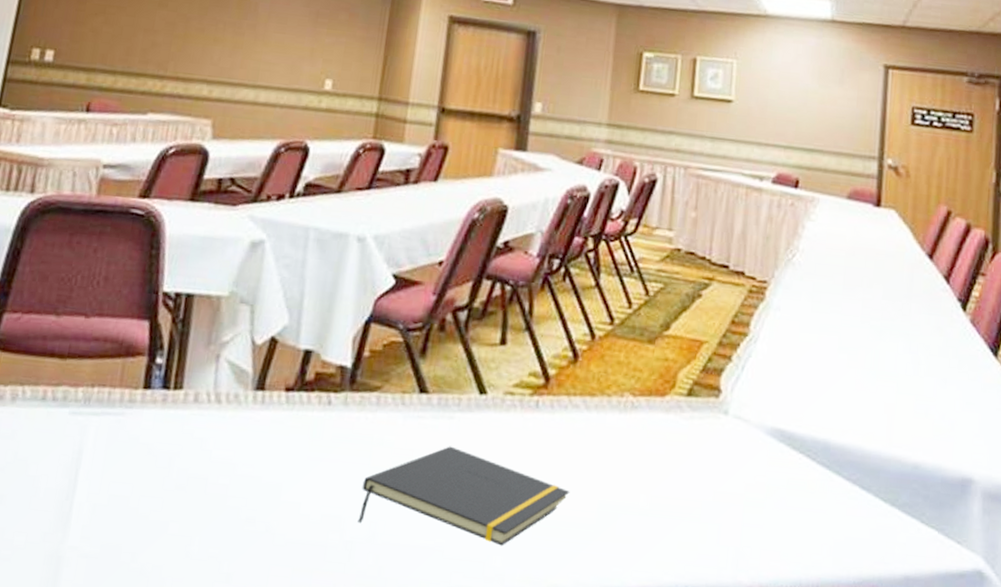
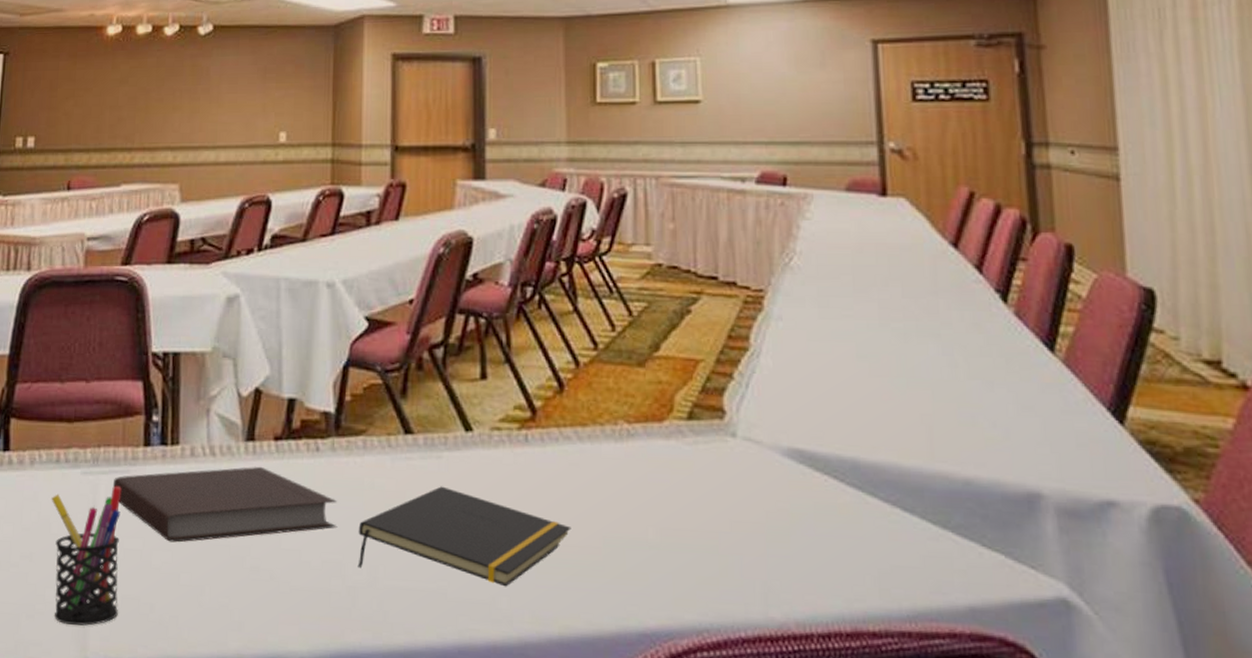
pen holder: none [21,428,114,574] -> present [51,485,122,626]
notebook: none [103,416,344,491] -> present [112,466,338,543]

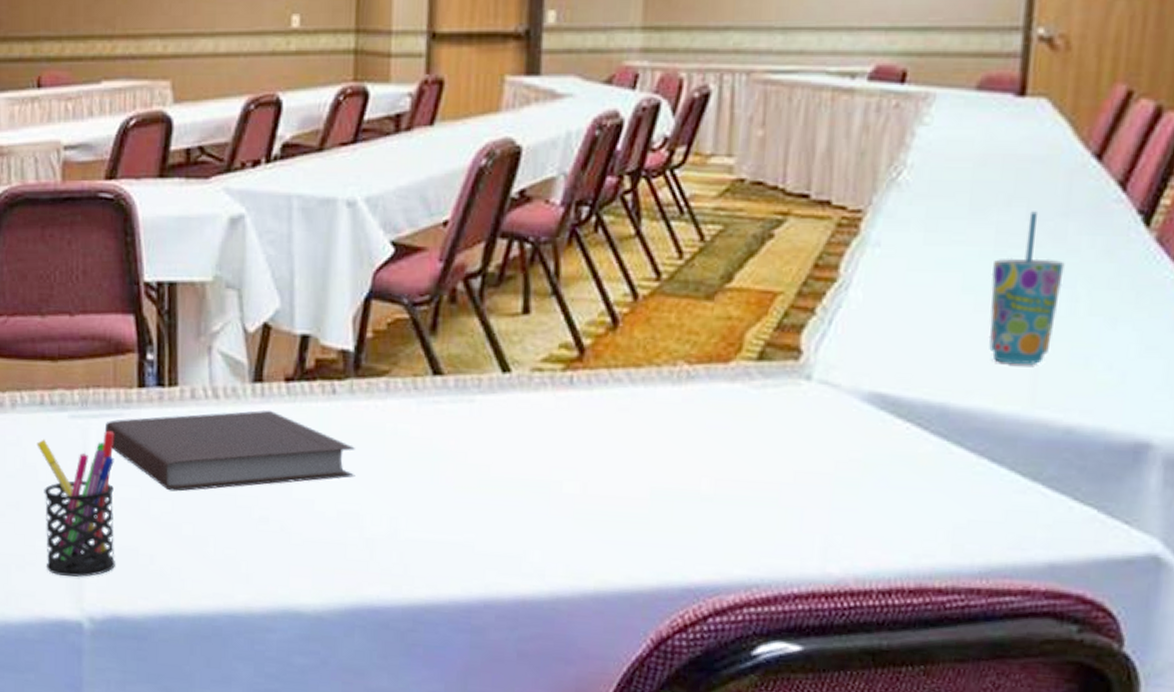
notepad: present [357,486,571,587] -> none [377,432,616,540]
cup: none [879,290,942,422] -> present [988,211,1065,364]

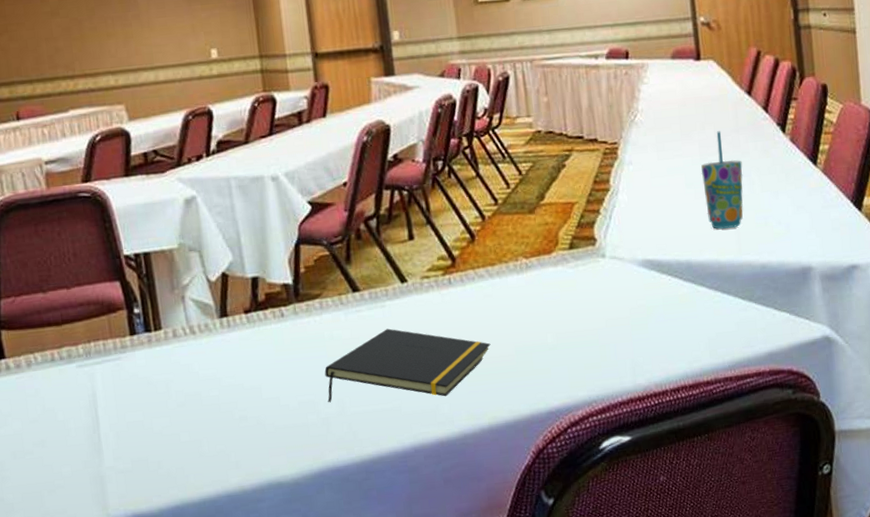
pen holder: present [37,430,115,577] -> none [52,372,131,492]
notebook: present [104,410,355,492] -> none [107,336,307,410]
notepad: none [377,432,616,540] -> present [324,328,491,403]

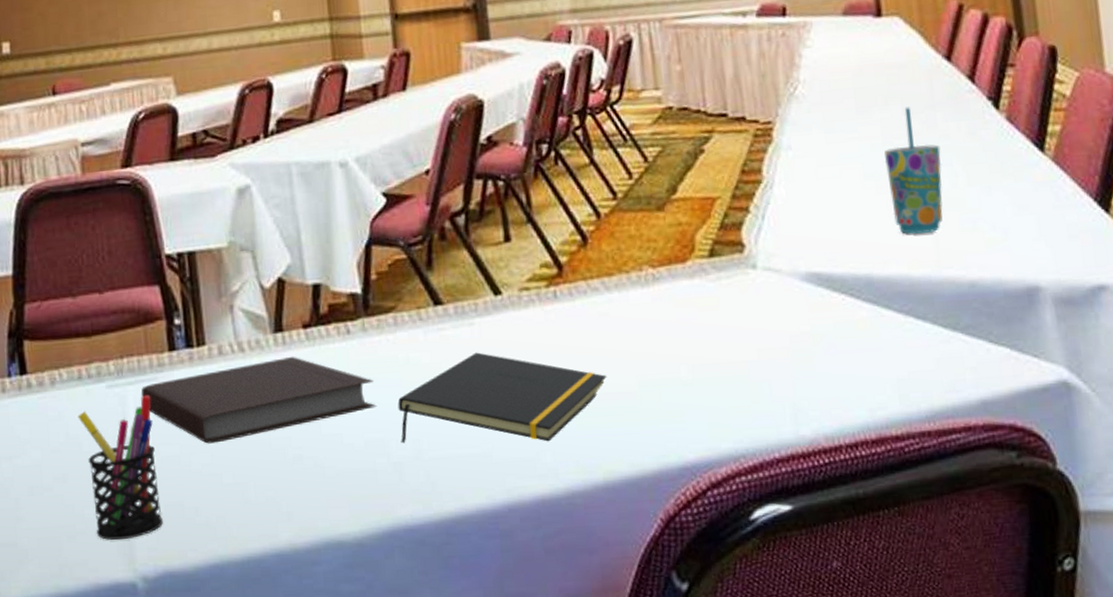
pen holder: none [52,372,131,492] -> present [78,394,163,541]
notebook: none [107,336,307,410] -> present [141,356,377,444]

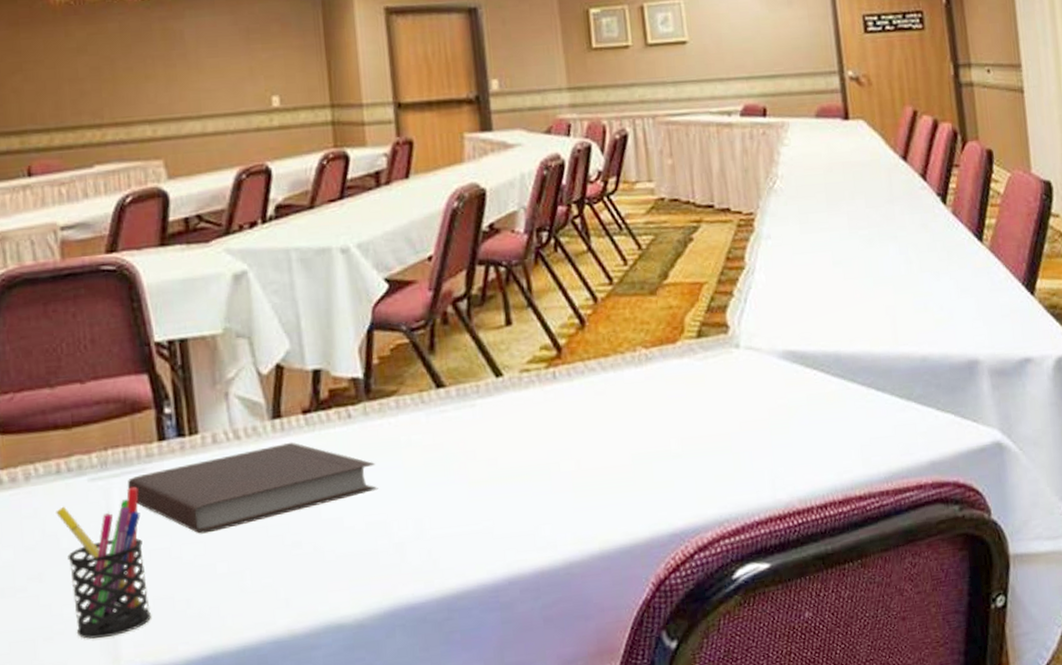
notepad: present [397,352,607,444] -> none [399,432,603,524]
cup: present [884,107,943,234] -> none [850,201,900,315]

